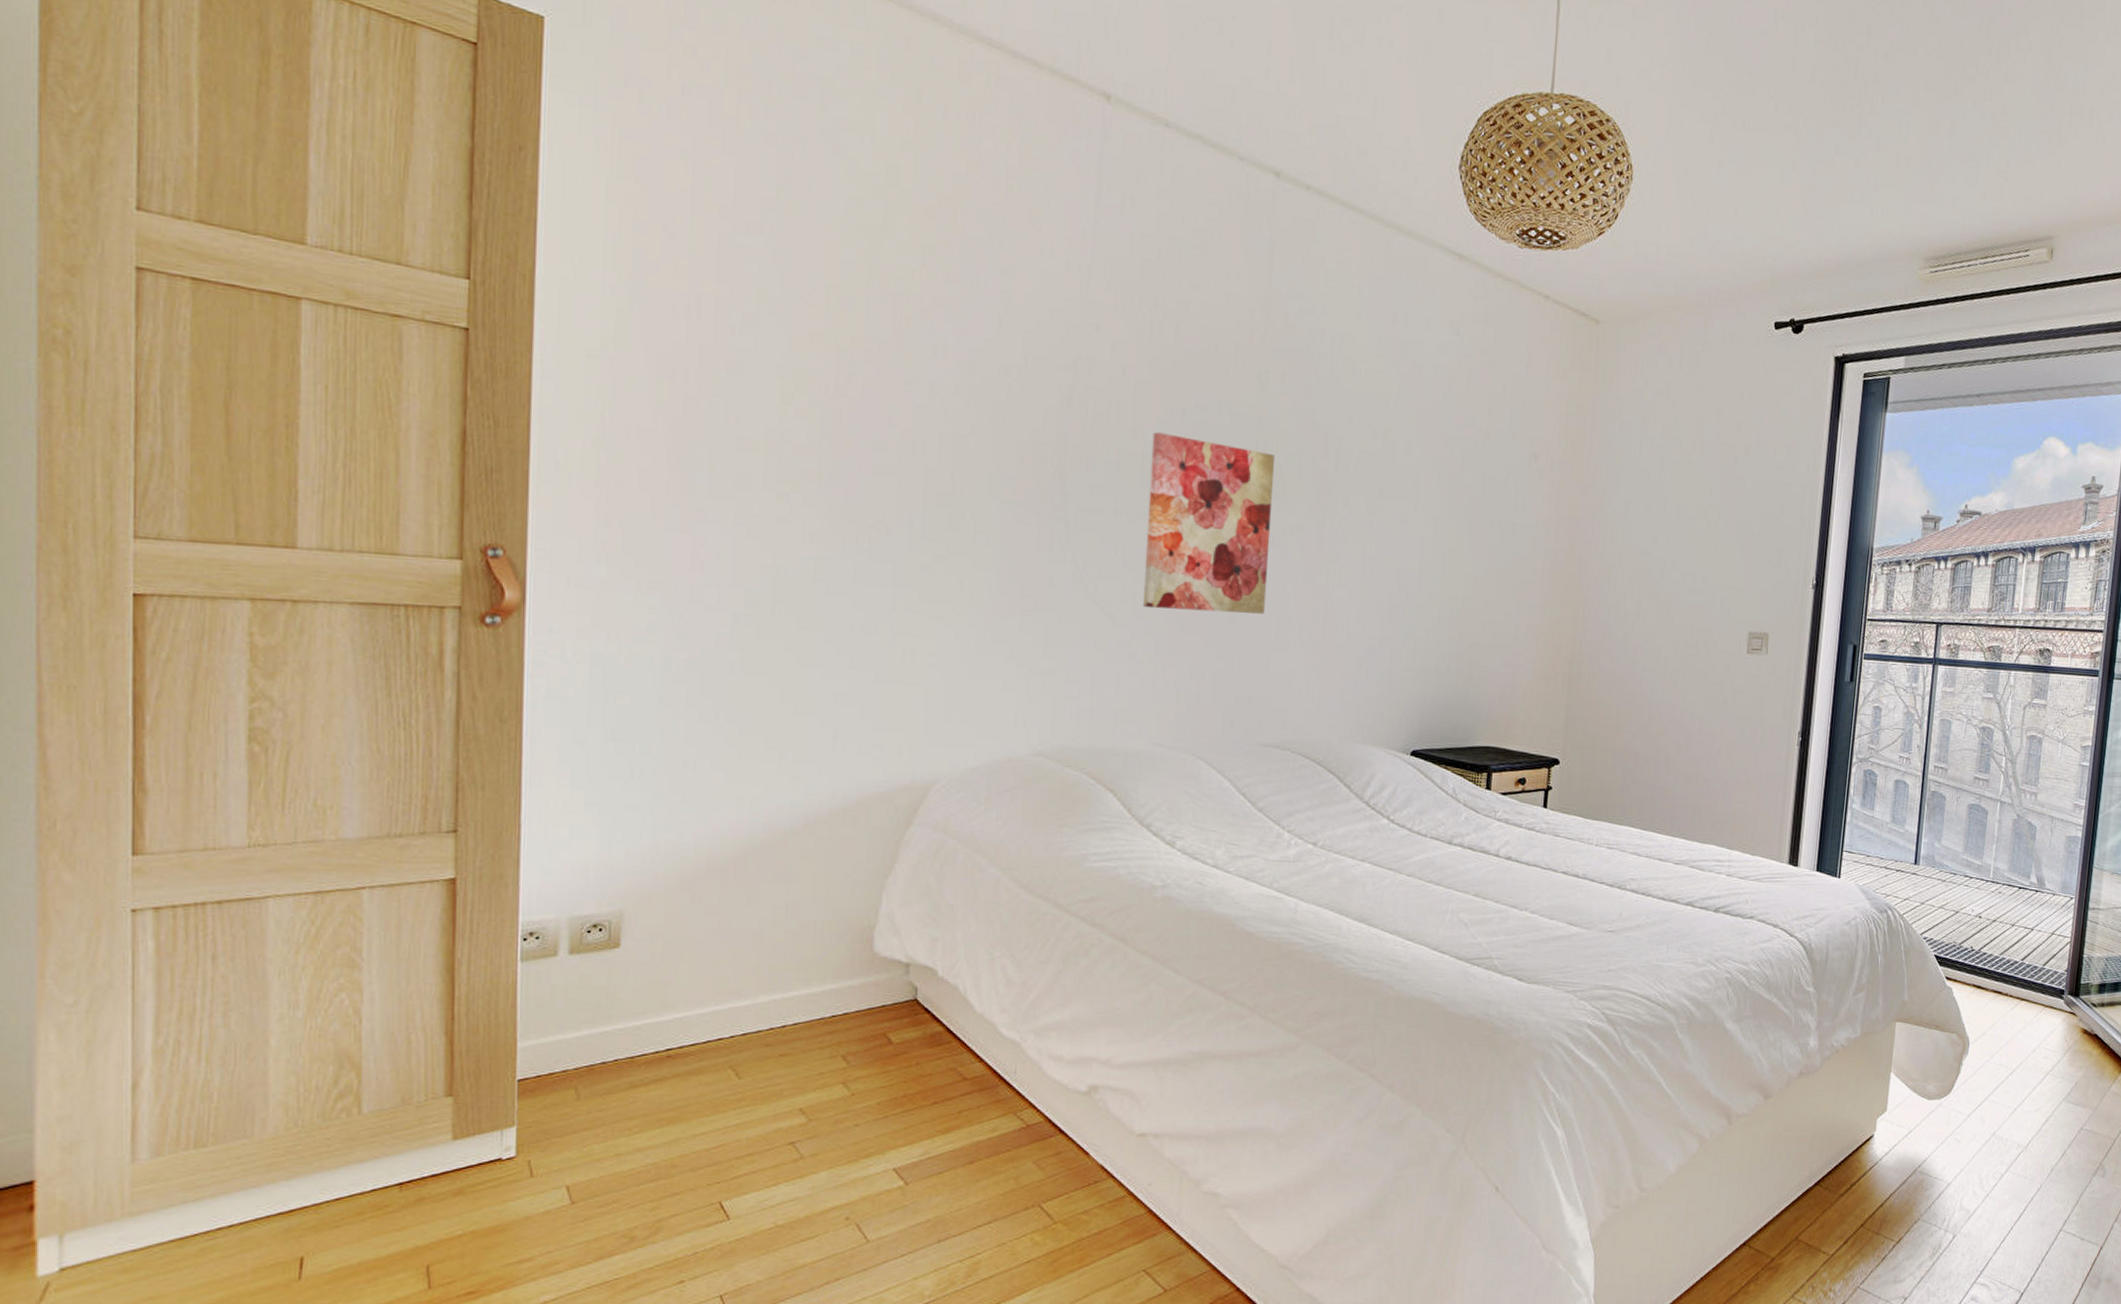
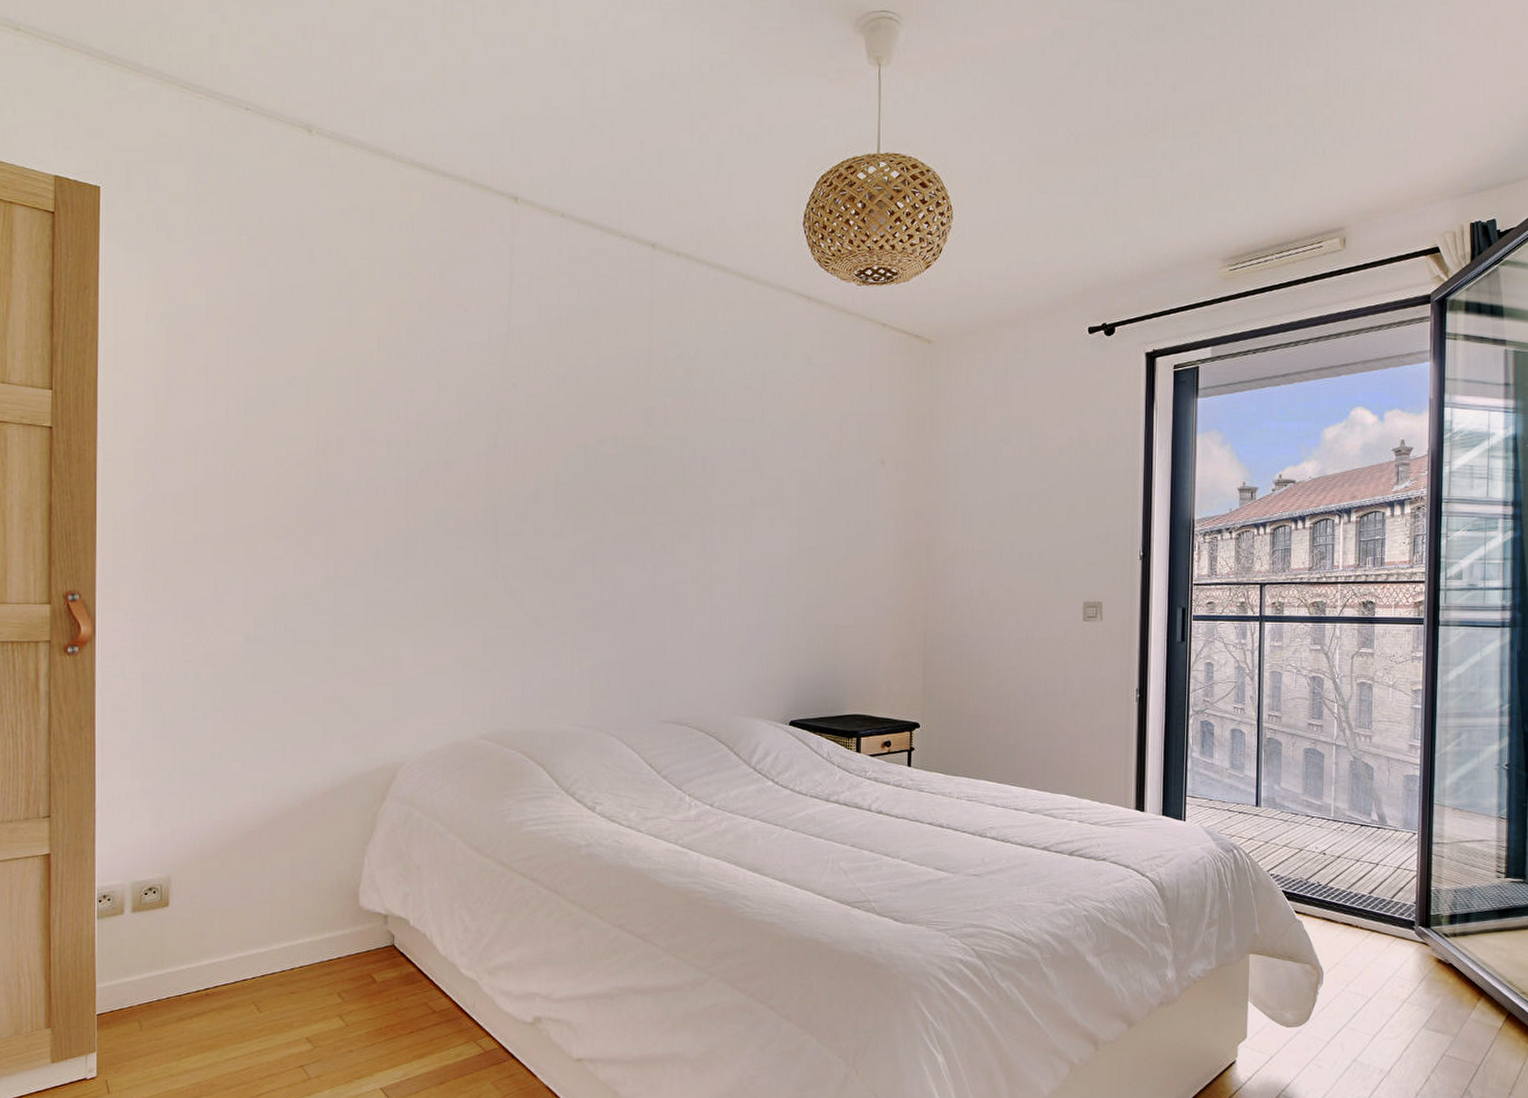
wall art: present [1142,432,1274,614] -> none [560,466,662,612]

